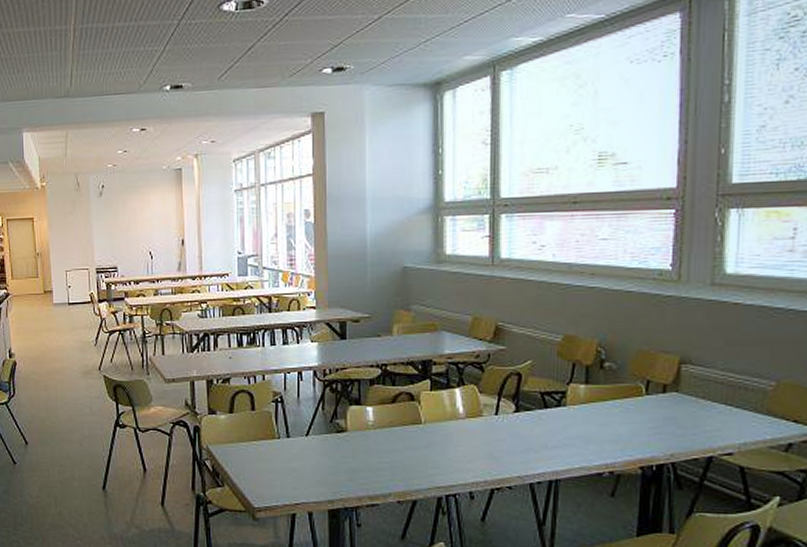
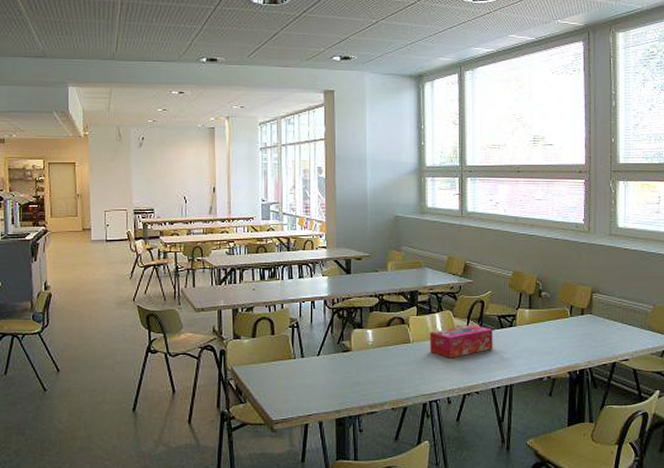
tissue box: none [446,403,533,444] -> present [429,325,493,358]

